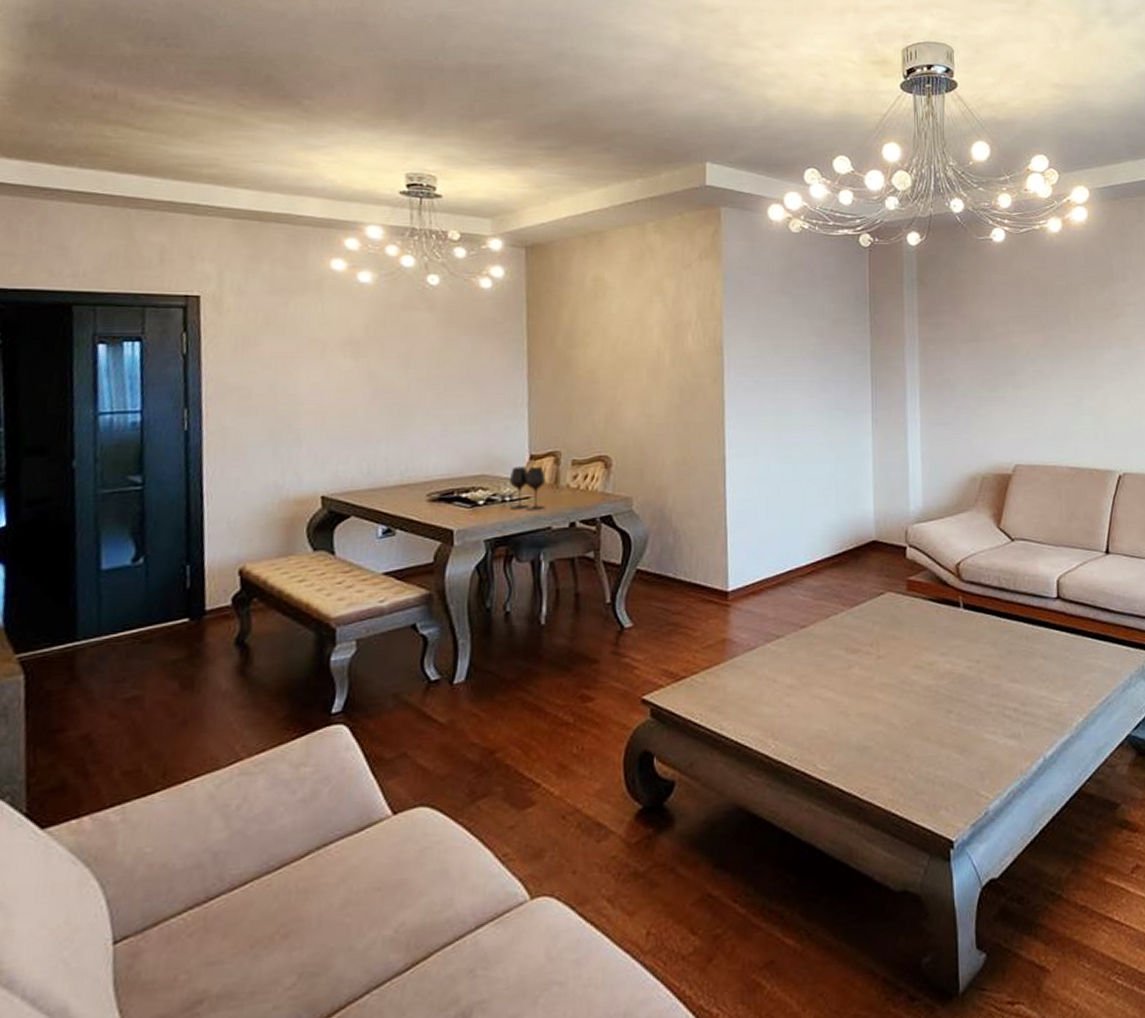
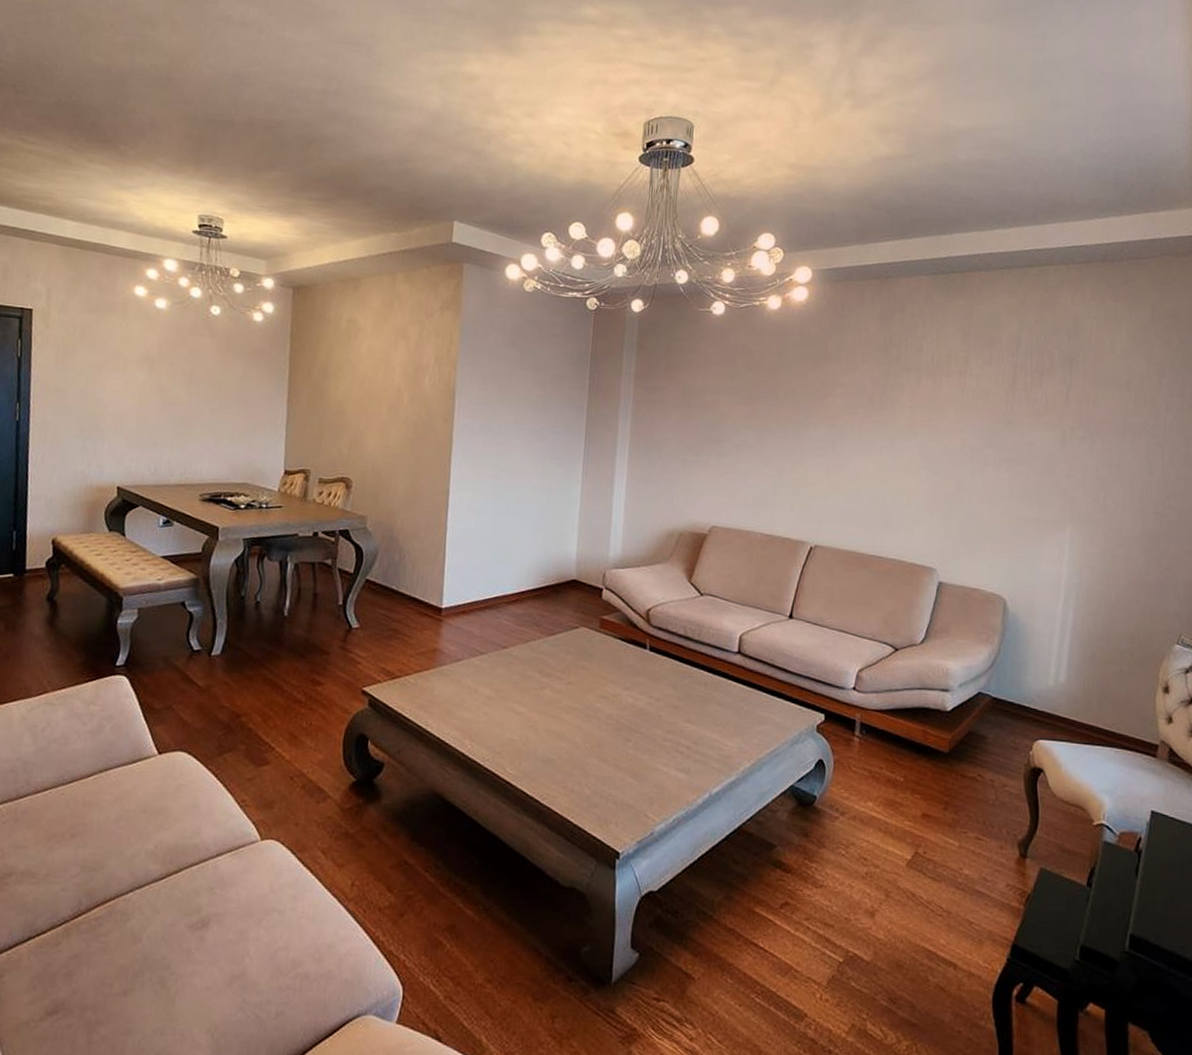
wine glass: present [510,466,547,511] -> none [265,479,296,519]

